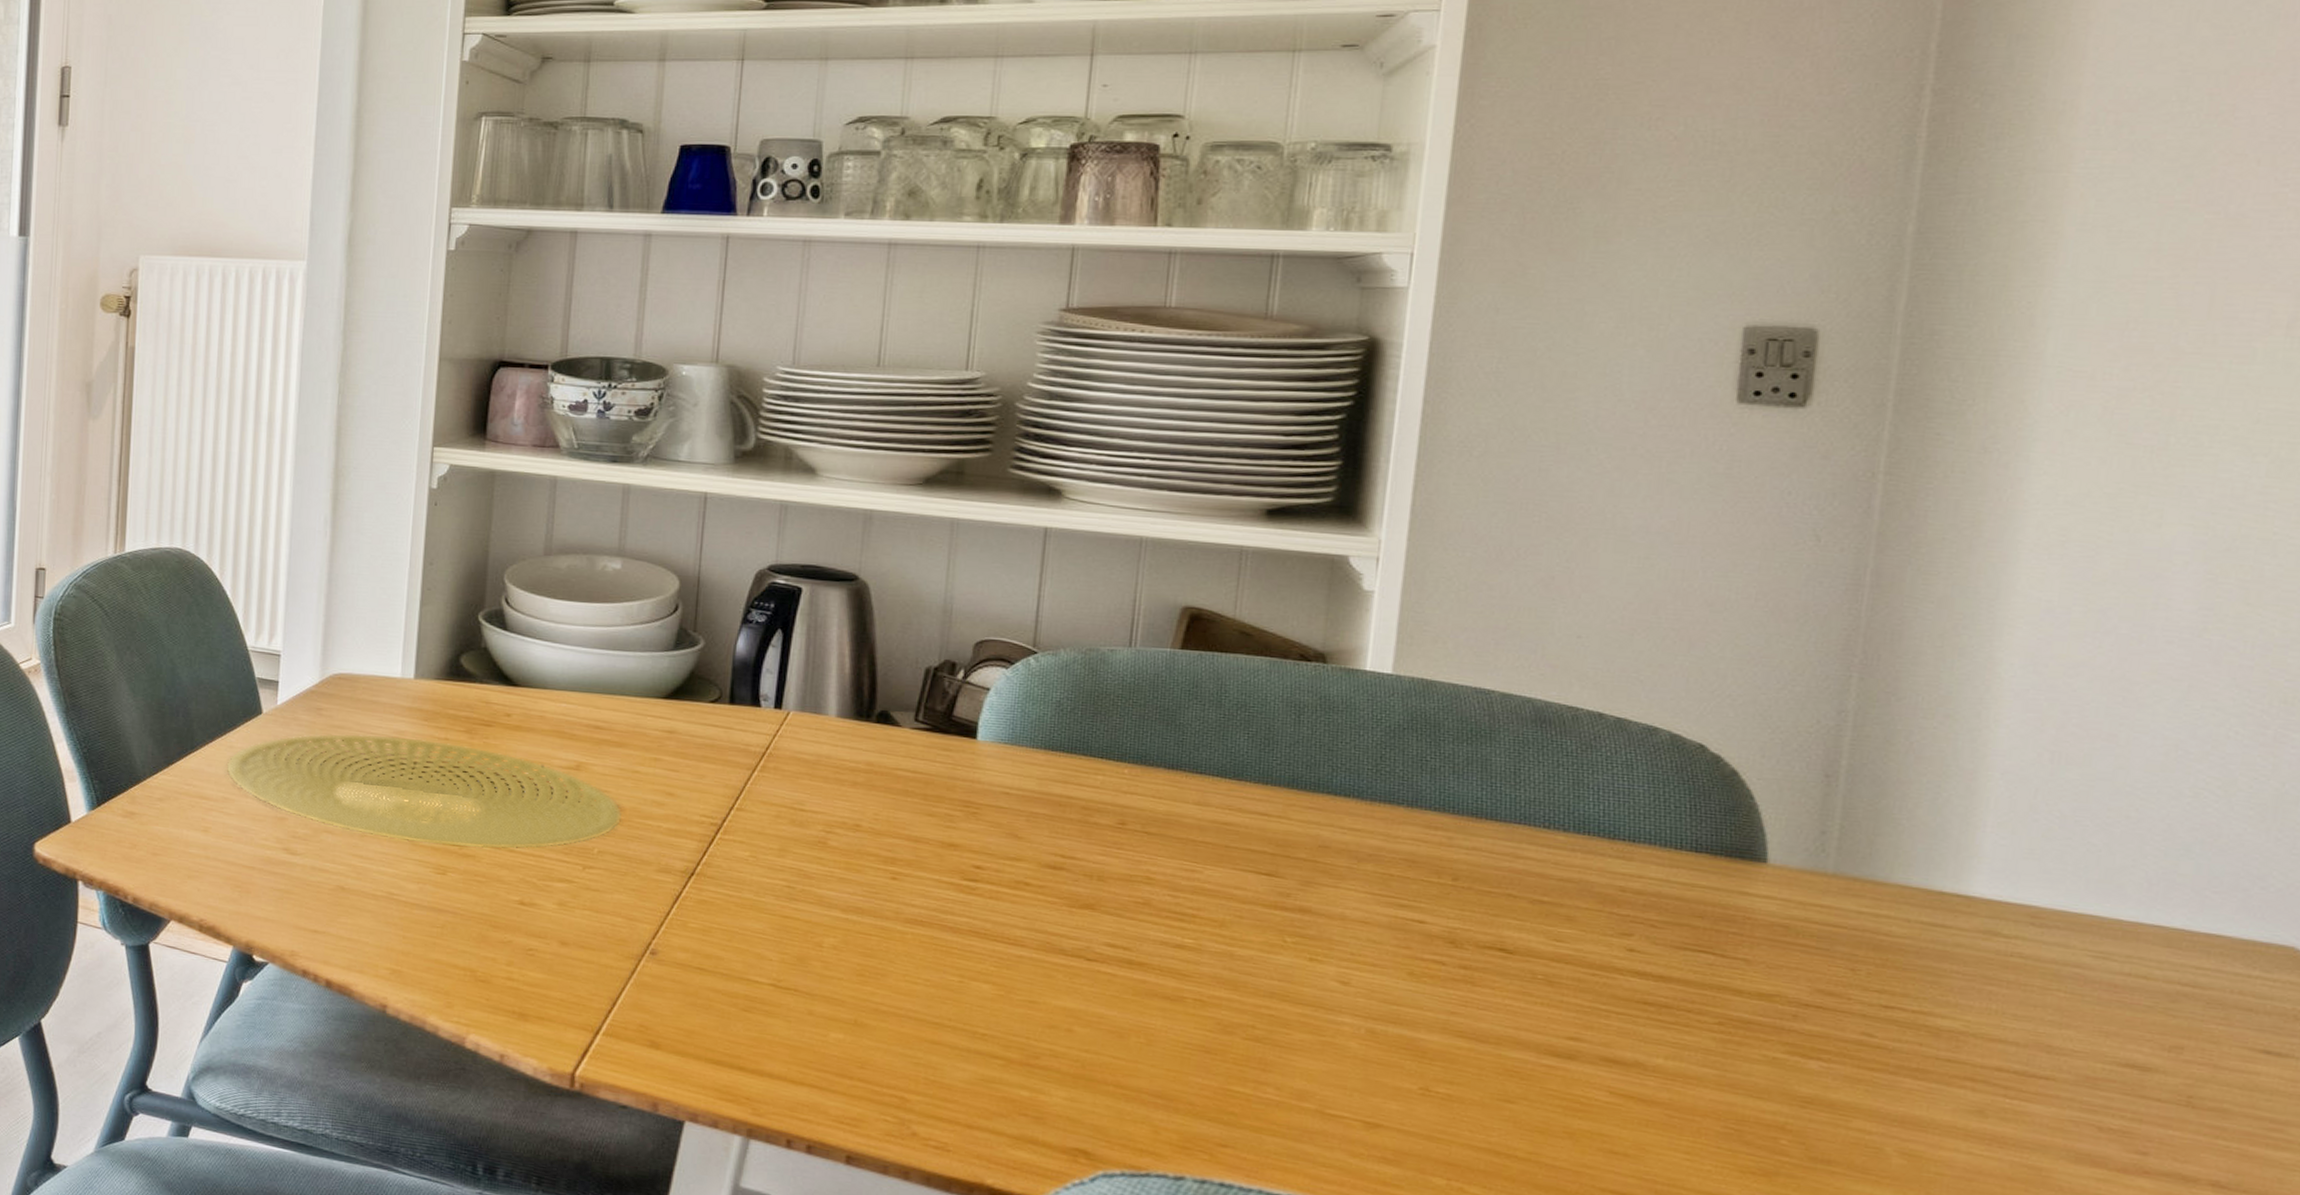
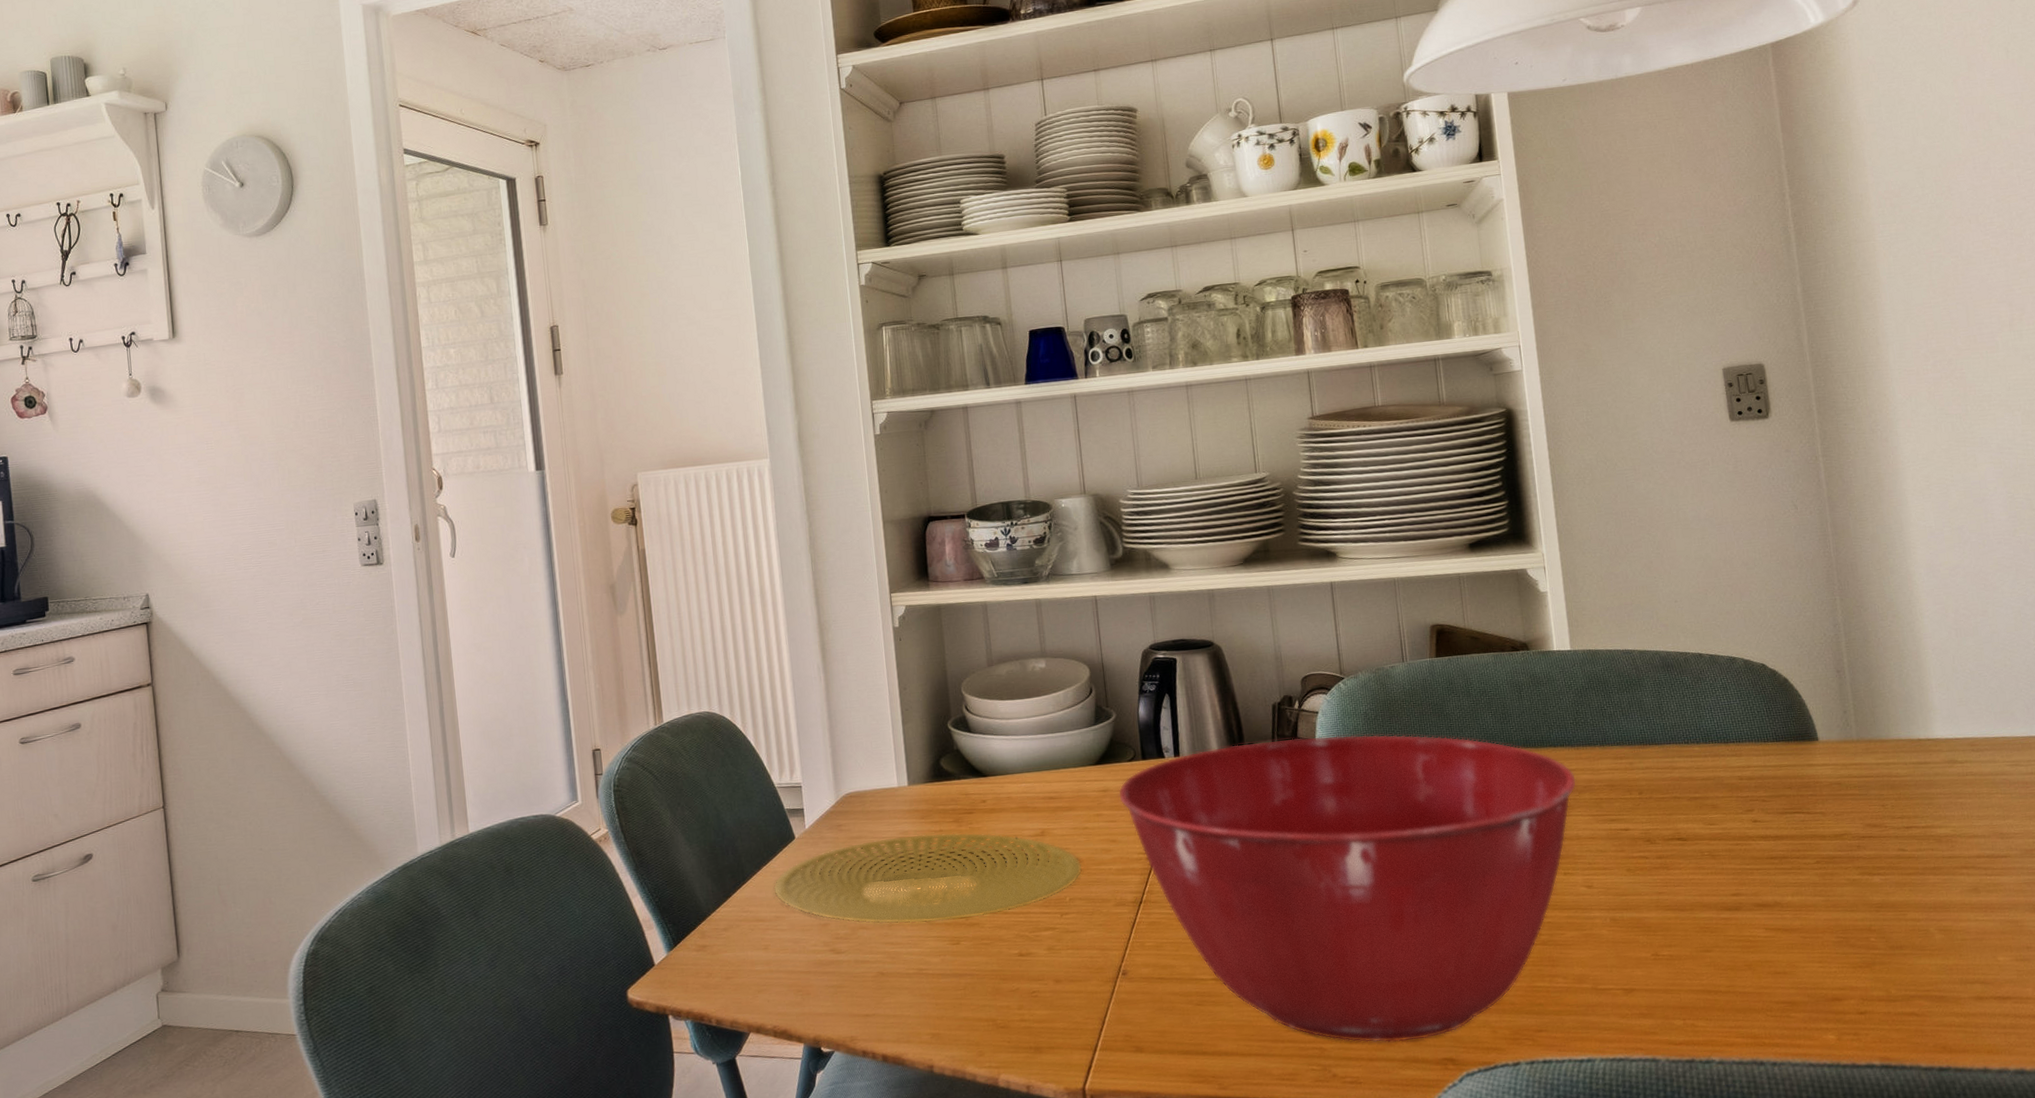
mixing bowl: none [687,707,1360,1120] -> present [1118,734,1577,1043]

